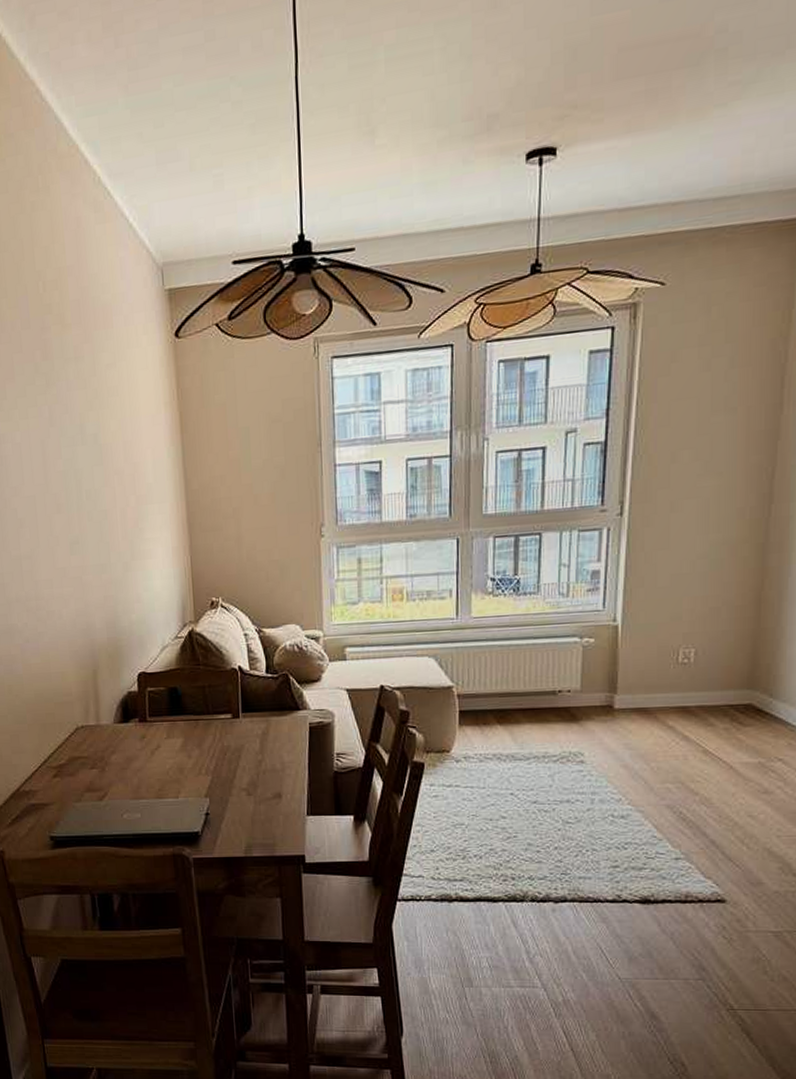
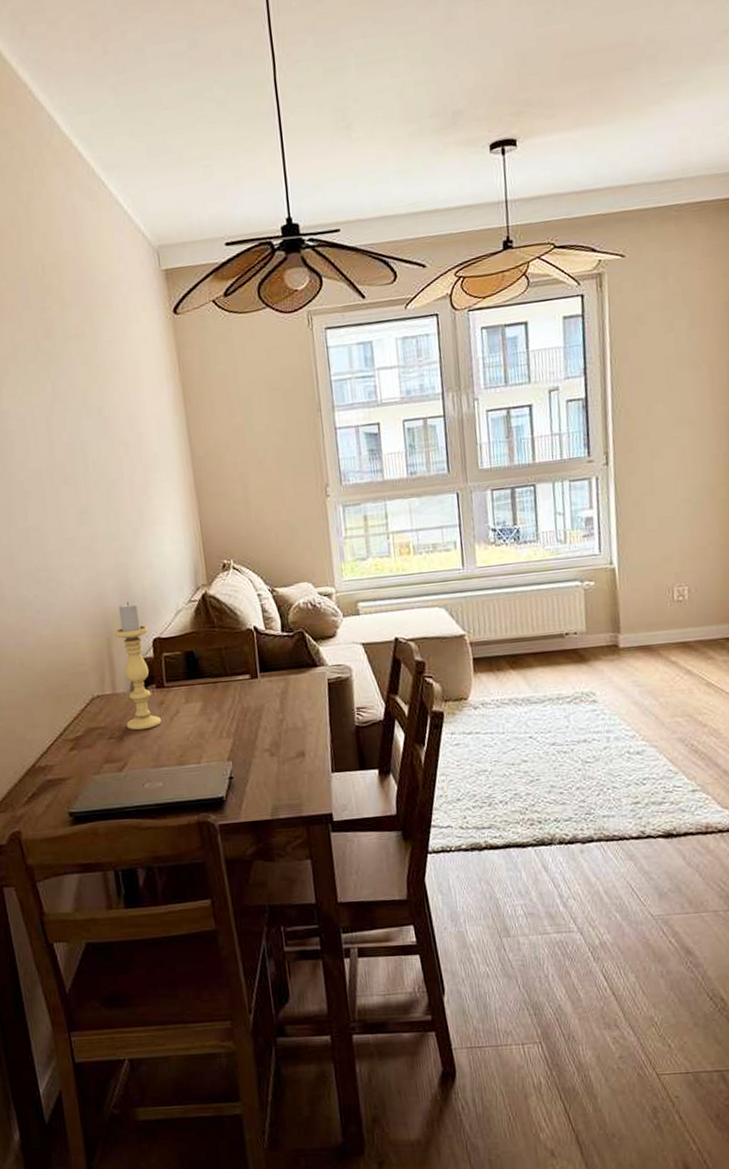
candle holder: none [100,634,142,762] -> present [114,601,161,731]

